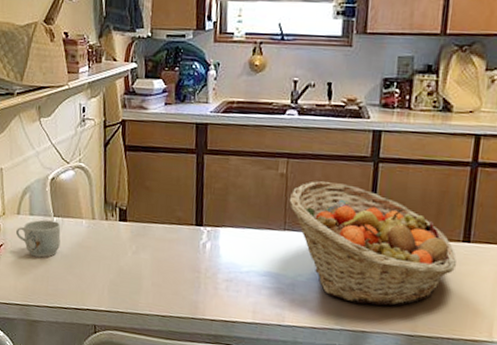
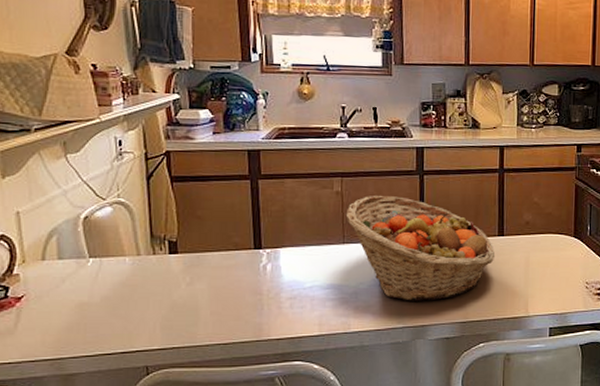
mug: present [15,219,61,258] -> none [40,262,99,304]

